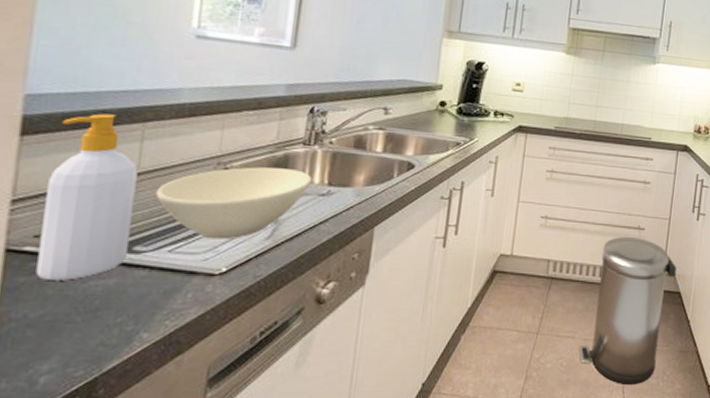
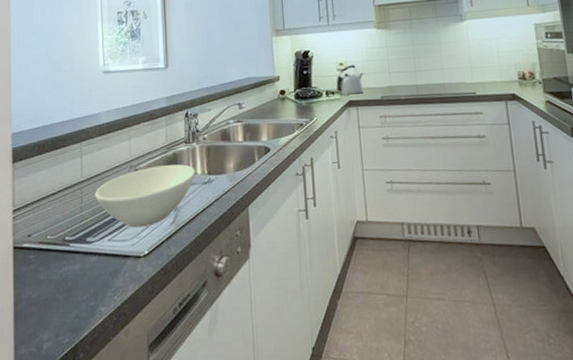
soap bottle: present [36,113,138,280] -> none [31,139,83,268]
kettle: none [507,87,542,120] -> present [336,65,364,95]
pedal bin: present [578,237,677,384] -> none [450,193,537,348]

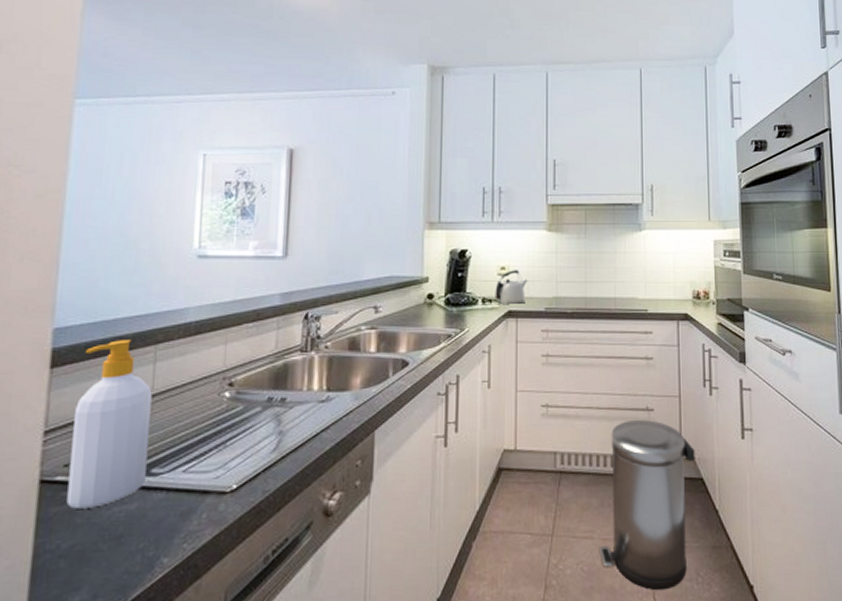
soap bottle: none [31,139,83,268] -> present [66,340,152,509]
bowl: present [95,164,196,228] -> none [169,378,312,456]
pedal bin: none [450,193,537,348] -> present [599,420,695,590]

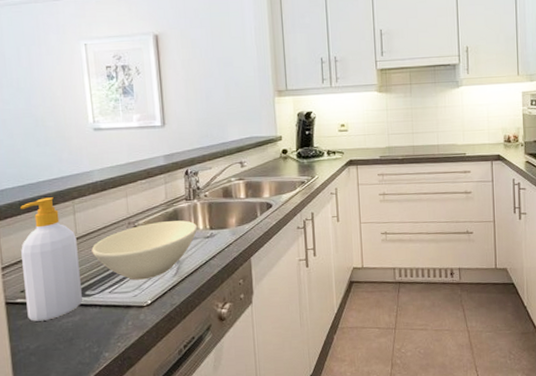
bowl: none [169,378,312,456] -> present [91,220,198,280]
kettle: present [495,270,528,304] -> none [337,126,365,155]
pedal bin: present [599,420,695,590] -> none [432,241,507,365]

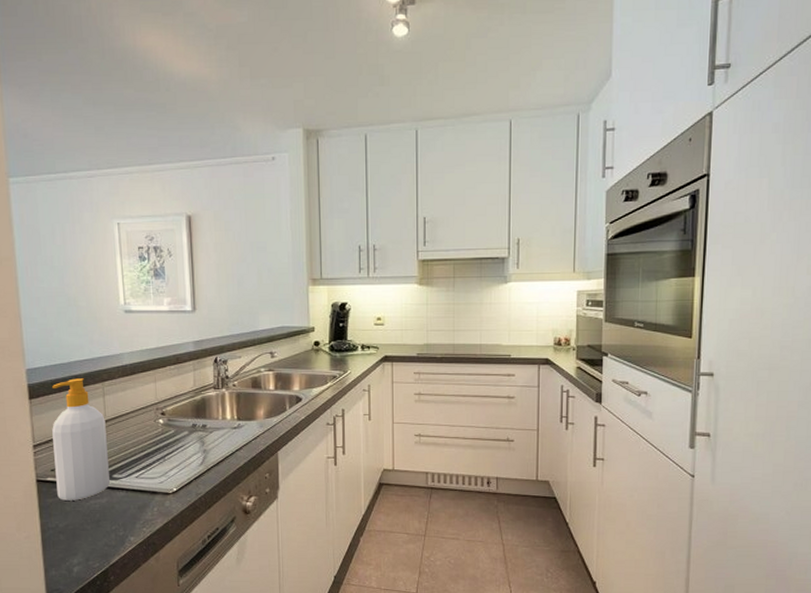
bowl: present [91,220,198,280] -> none [120,409,225,467]

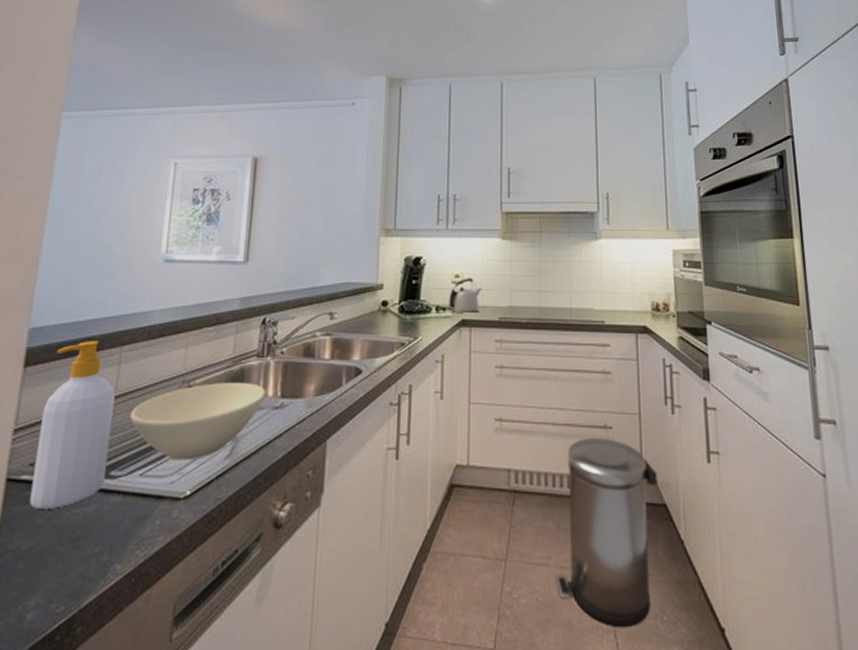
bowl: none [120,409,225,467] -> present [130,383,267,460]
kettle: none [372,320,402,350] -> present [448,278,482,313]
pedal bin: none [463,449,550,580] -> present [555,439,657,627]

